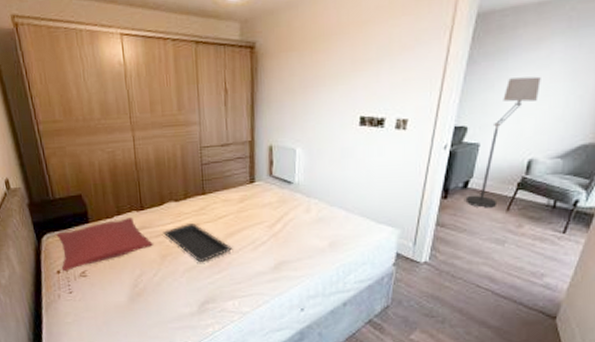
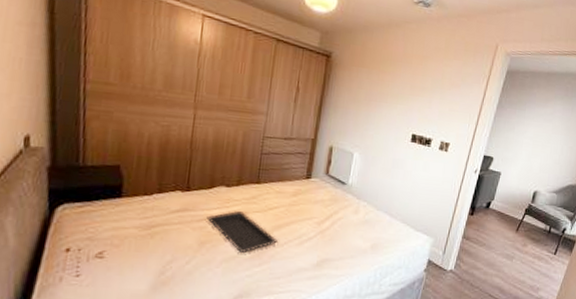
pillow: present [56,218,153,272] -> none [72,197,193,251]
floor lamp: present [464,76,541,208] -> none [486,125,546,227]

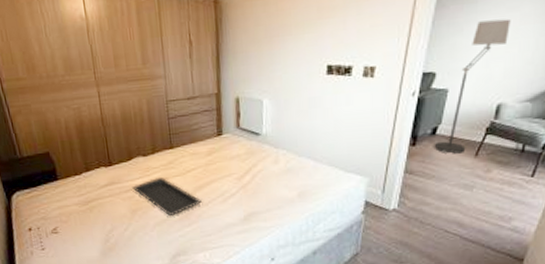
floor lamp: none [486,125,546,227] -> present [432,18,511,154]

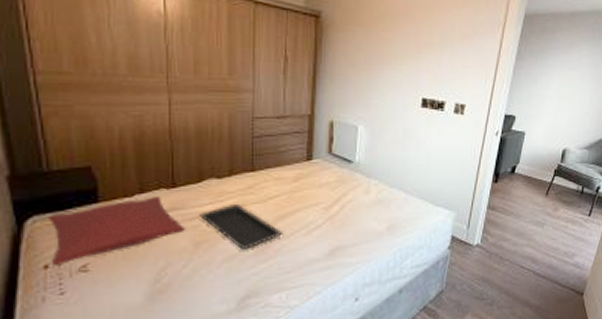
pillow: none [26,174,123,229] -> present [48,197,185,267]
floor lamp: present [432,18,511,154] -> none [511,75,573,192]

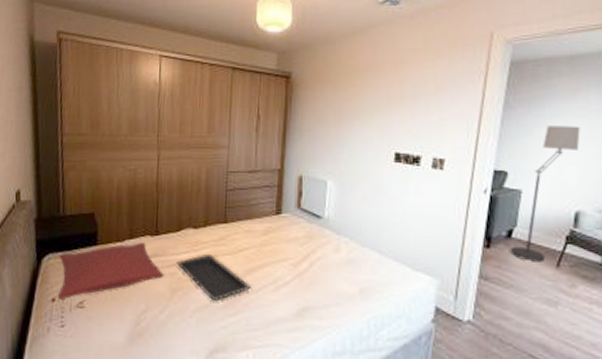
floor lamp: none [511,75,573,192] -> present [508,126,580,262]

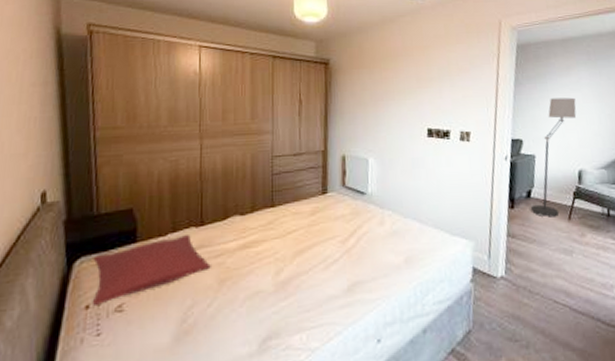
serving tray: present [176,255,251,301] -> none [224,240,301,286]

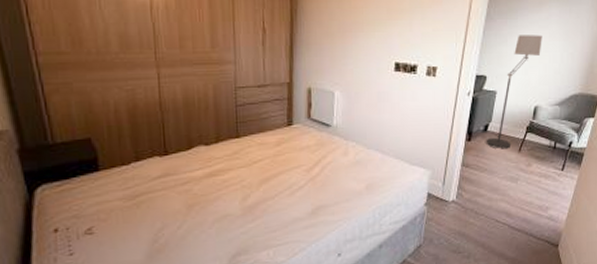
pillow: present [91,235,211,307] -> none [55,164,178,230]

